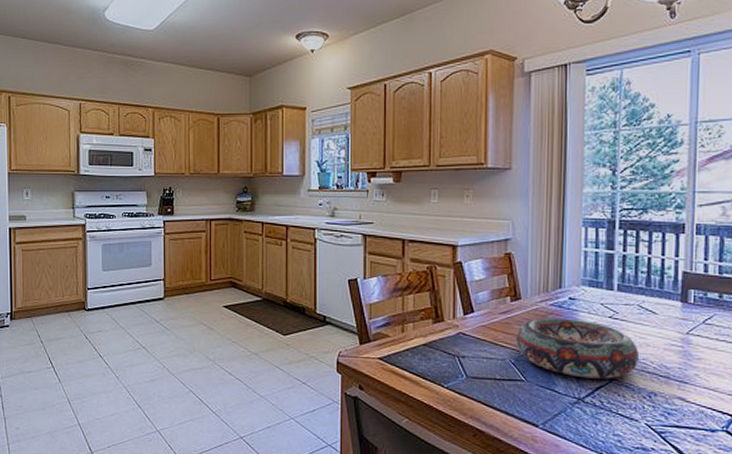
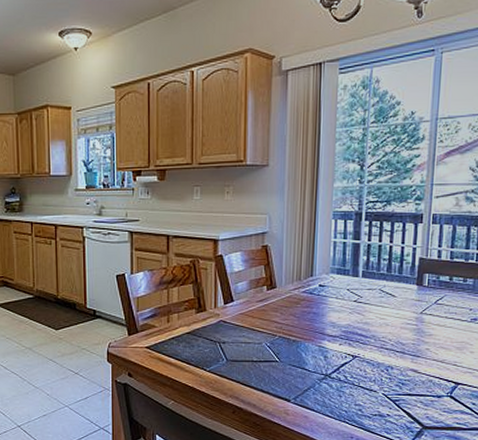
decorative bowl: present [515,317,640,379] -> none [271,303,380,356]

